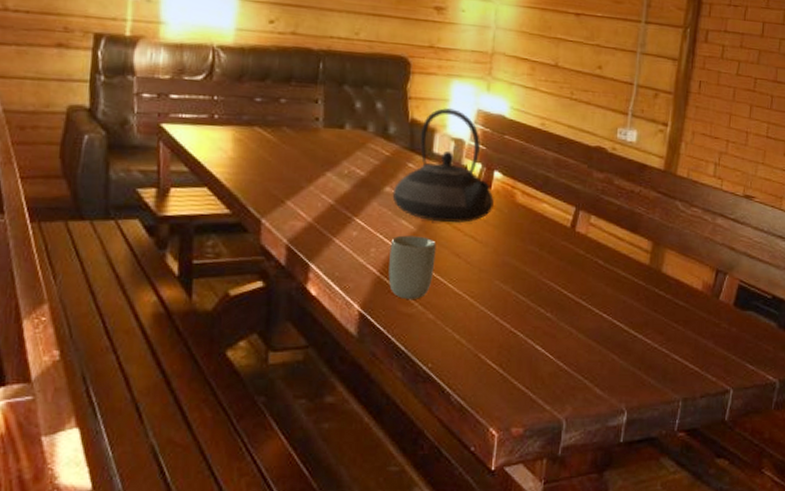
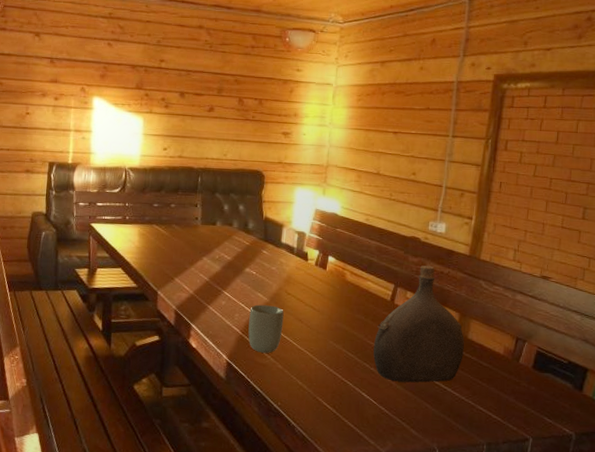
teapot: present [392,108,494,223] -> none [251,208,329,296]
water jug: none [549,183,658,330] -> present [373,266,464,383]

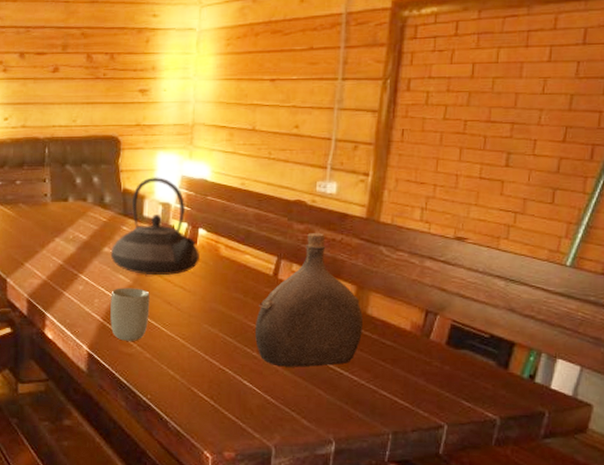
teapot: none [251,208,329,296] -> present [110,177,200,276]

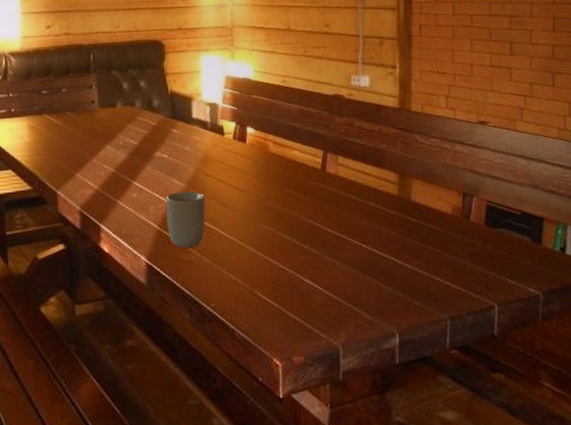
teapot: present [110,177,200,276] -> none [162,78,250,177]
water jug: present [254,233,363,367] -> none [309,125,410,261]

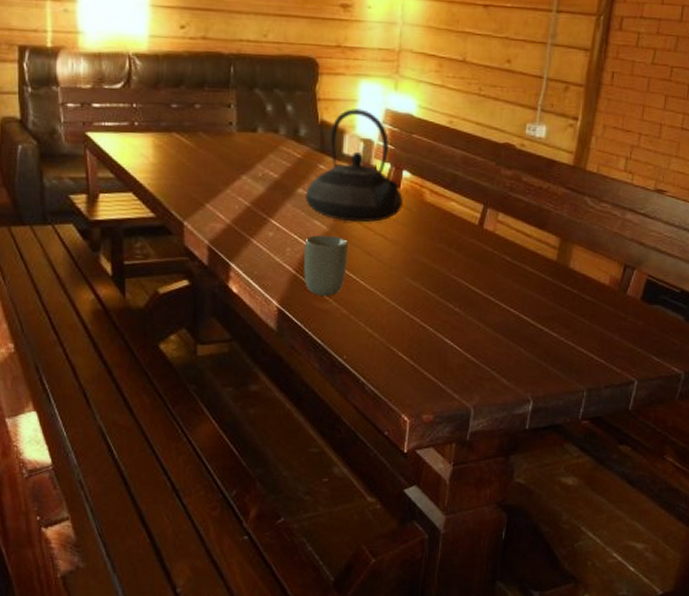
teapot: none [162,78,250,177] -> present [305,108,403,223]

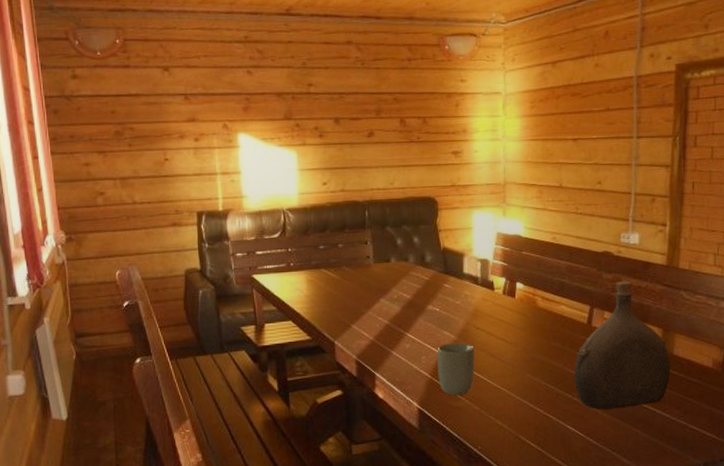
teapot: present [305,108,403,223] -> none [434,235,519,330]
water jug: none [457,180,565,324] -> present [574,281,671,410]

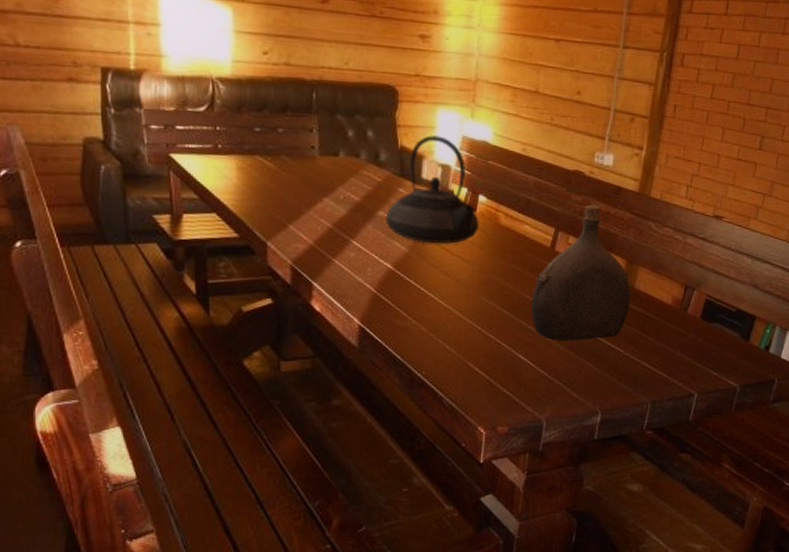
teapot: none [434,235,519,330] -> present [385,135,479,244]
cup: present [437,343,475,395] -> none [384,256,427,314]

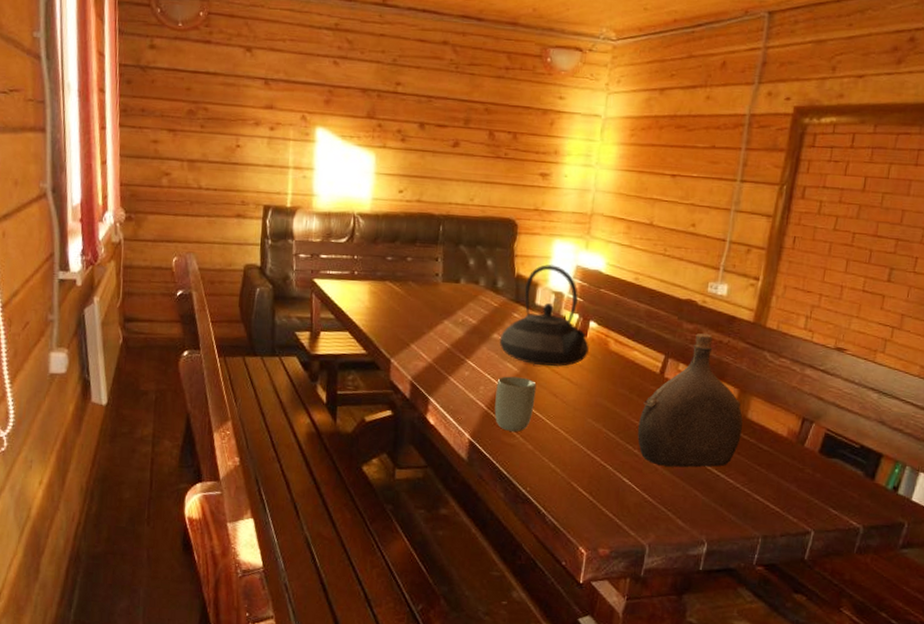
cup: none [384,256,427,314] -> present [494,376,537,432]

